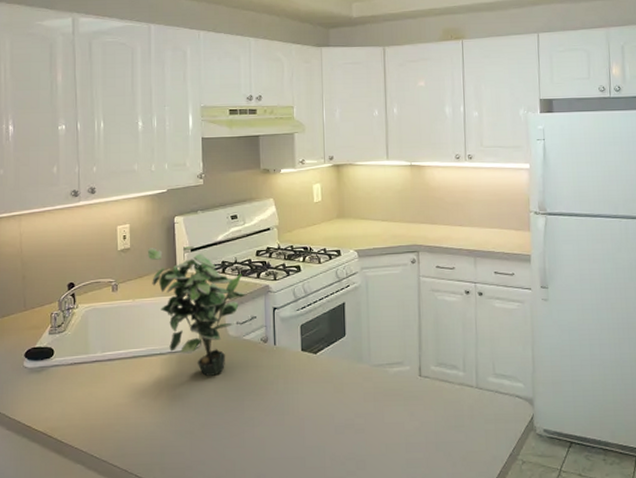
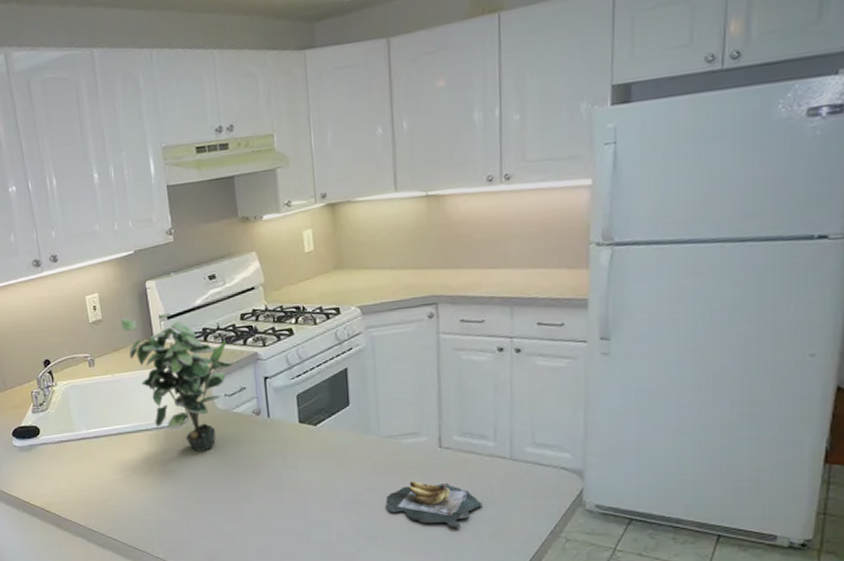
banana bunch: none [373,406,455,451] -> present [385,481,482,527]

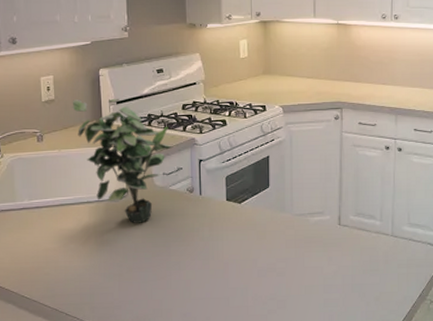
banana bunch: present [385,481,482,527] -> none [294,252,370,292]

